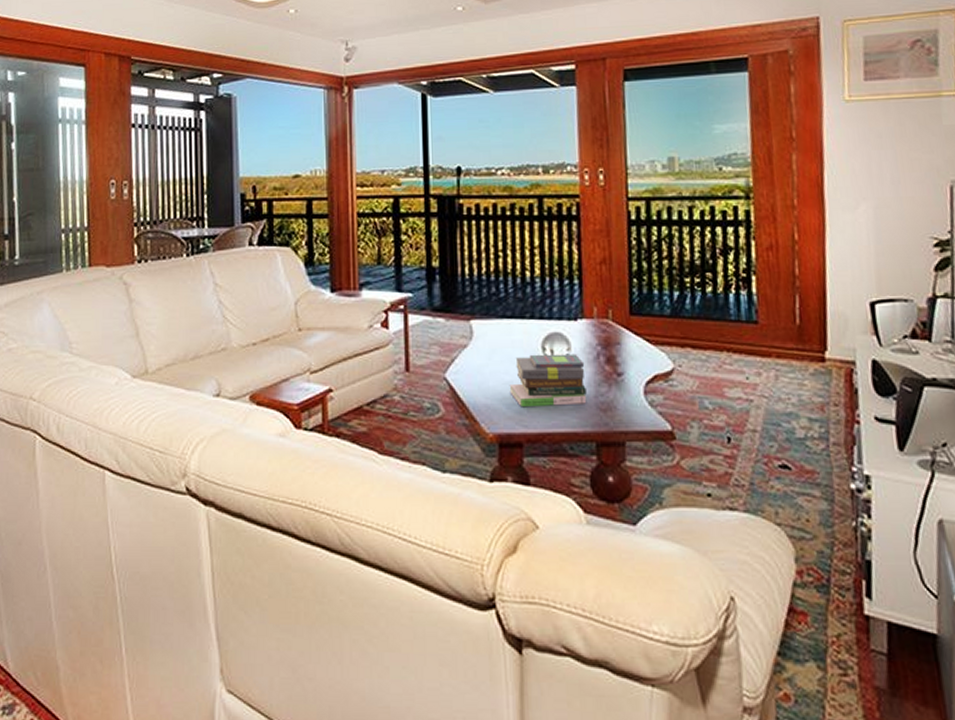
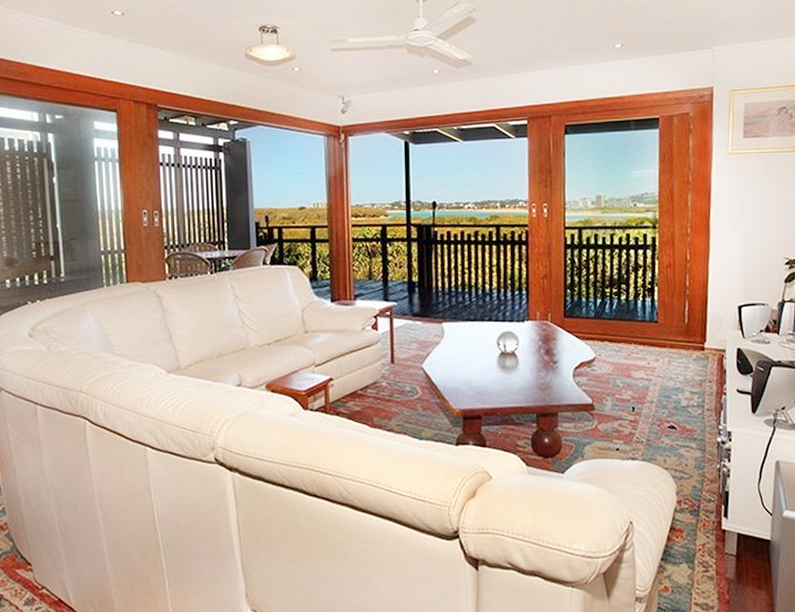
books: present [509,353,587,408] -> none [471,347,530,389]

